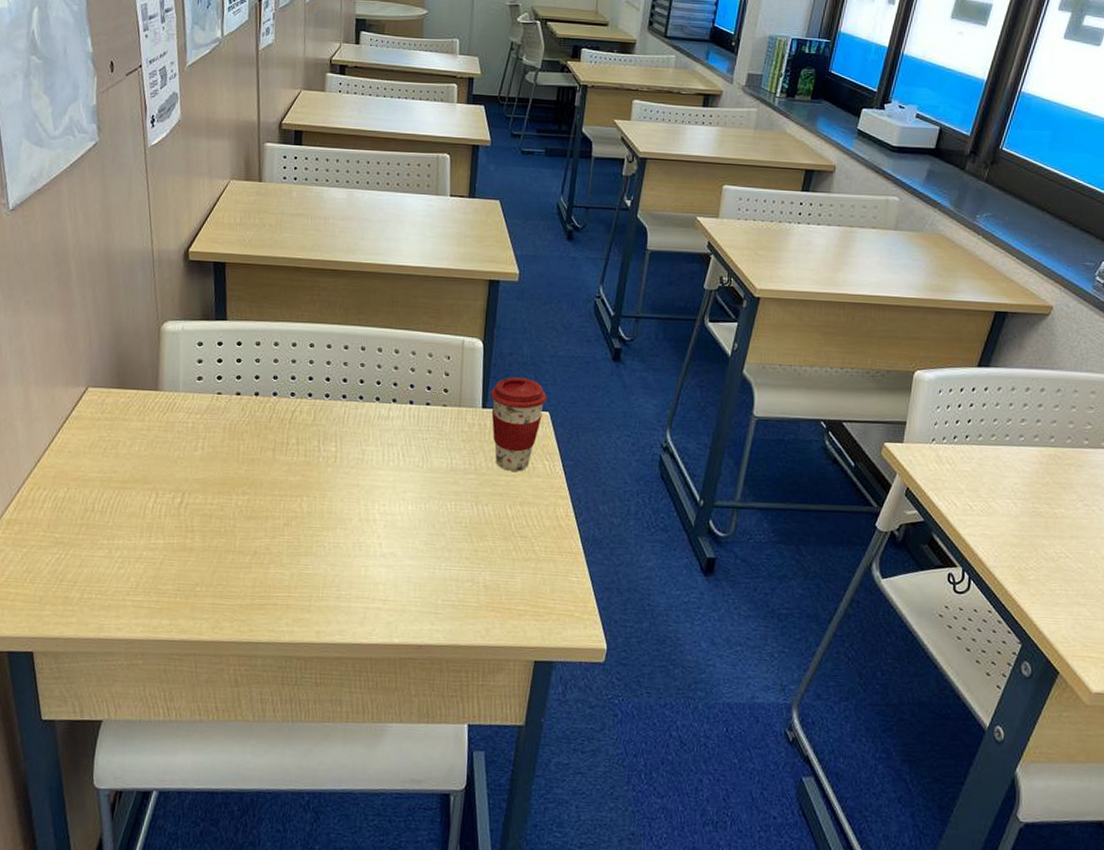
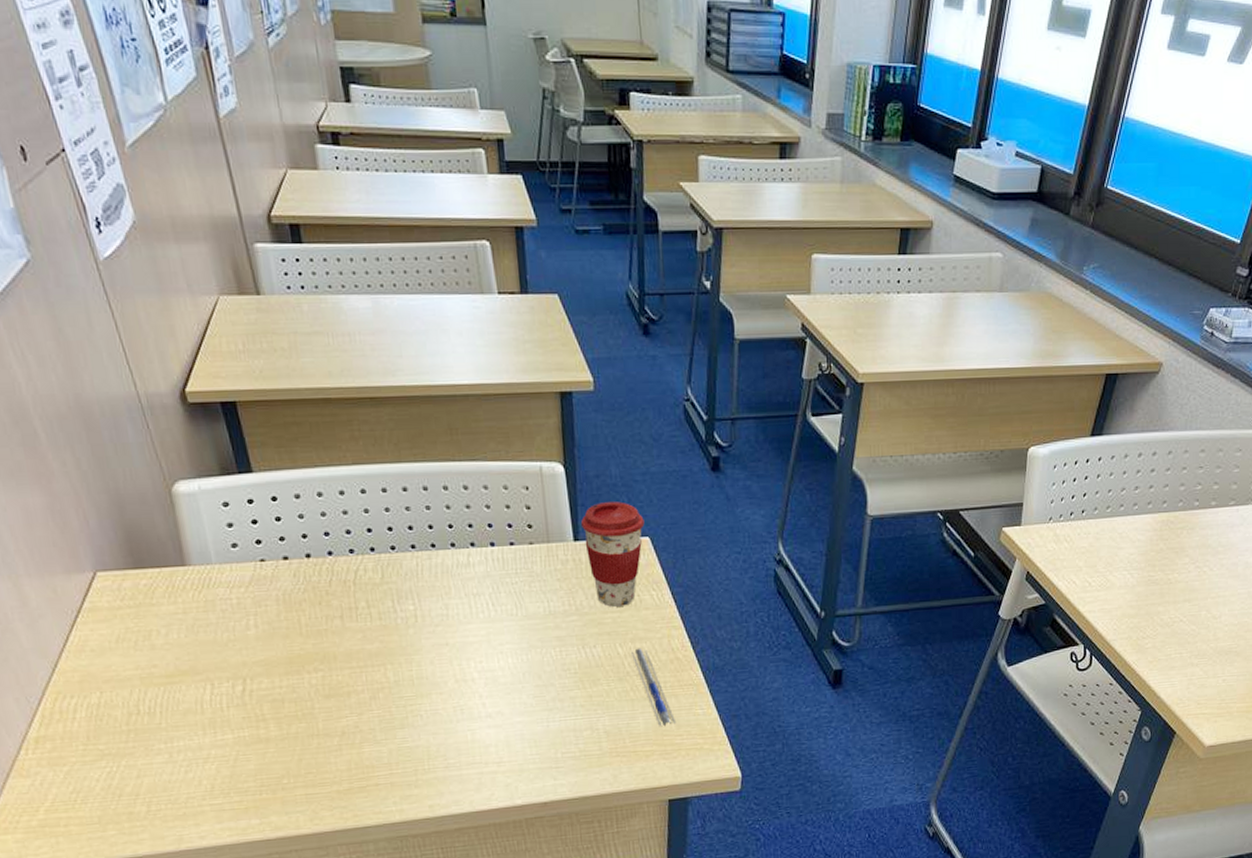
pen: none [519,511,551,588] -> present [631,648,675,726]

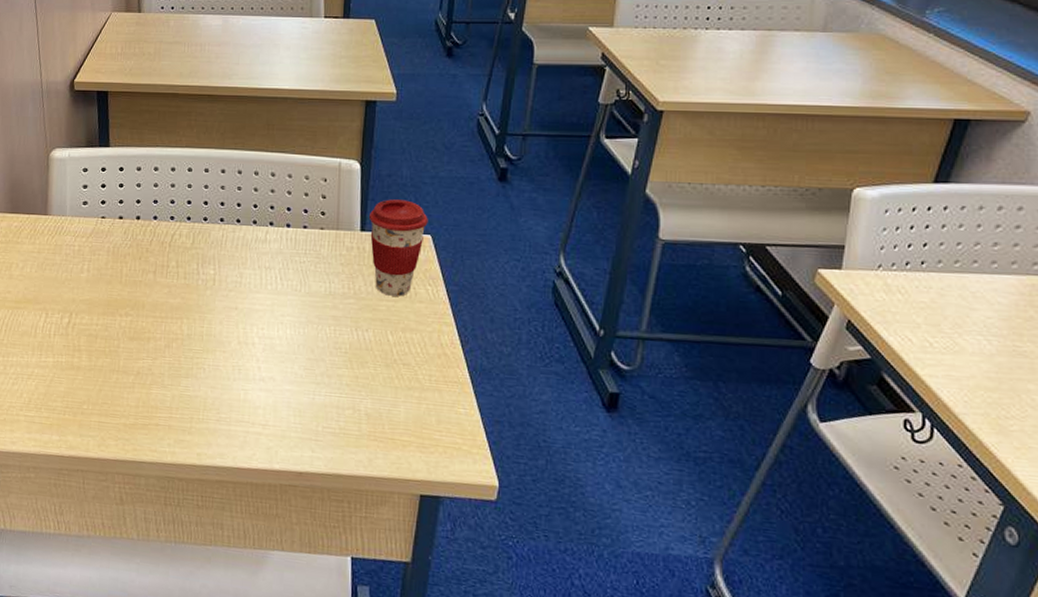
pen: present [631,648,675,726] -> none [401,338,436,419]

